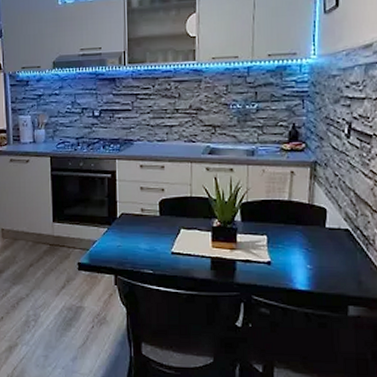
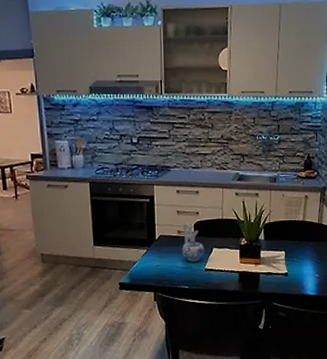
ceramic pitcher: none [145,200,171,243] -> present [181,222,204,261]

